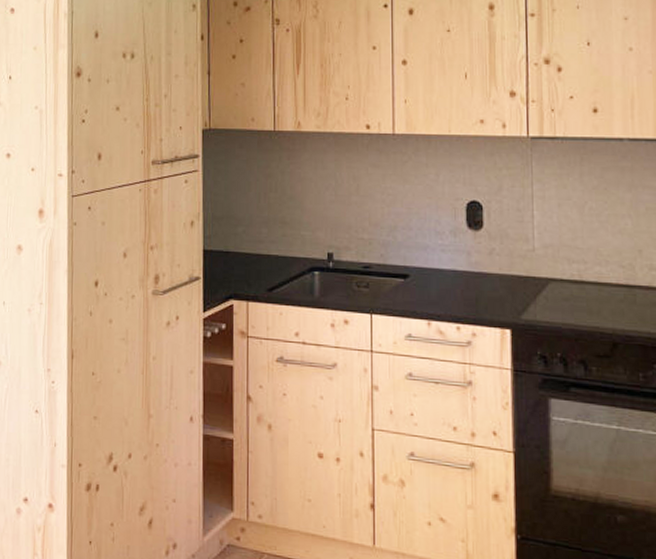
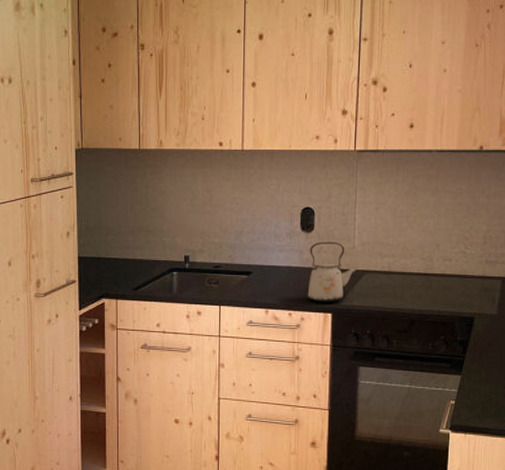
kettle: none [478,242,540,317] -> present [307,241,358,303]

